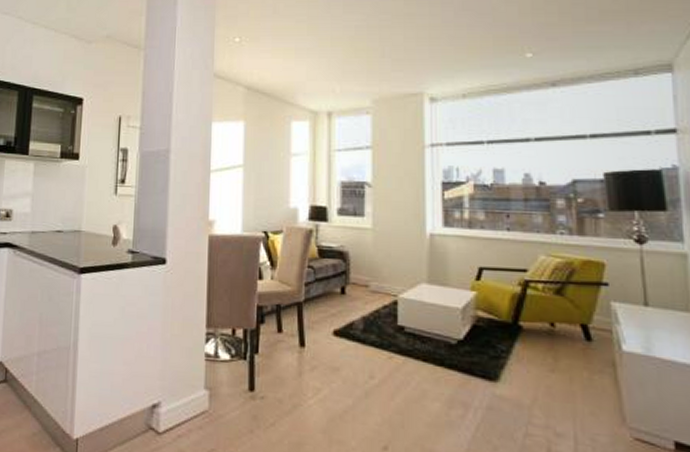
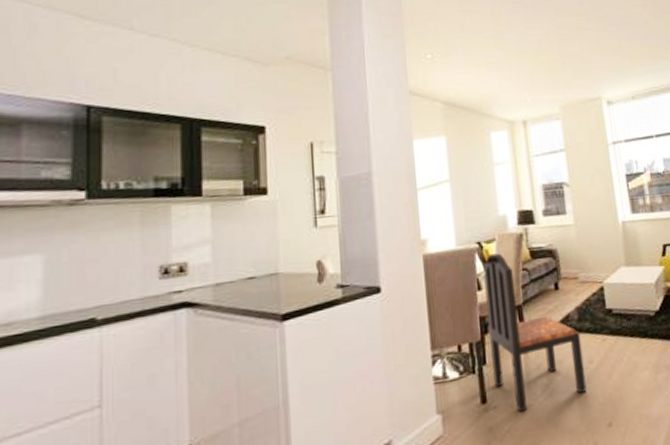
dining chair: none [264,245,364,410] -> present [483,253,587,413]

